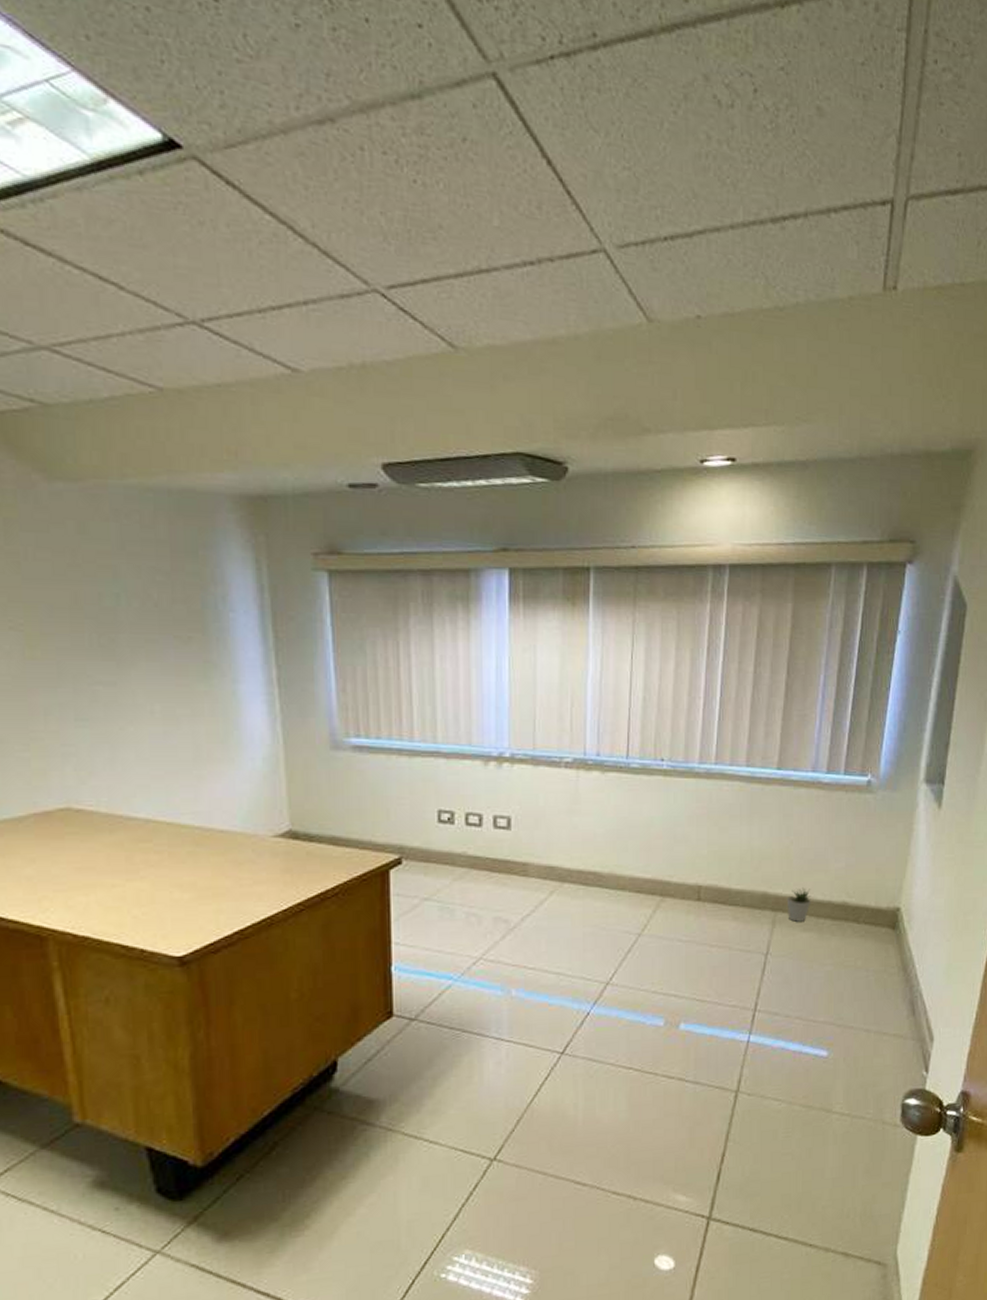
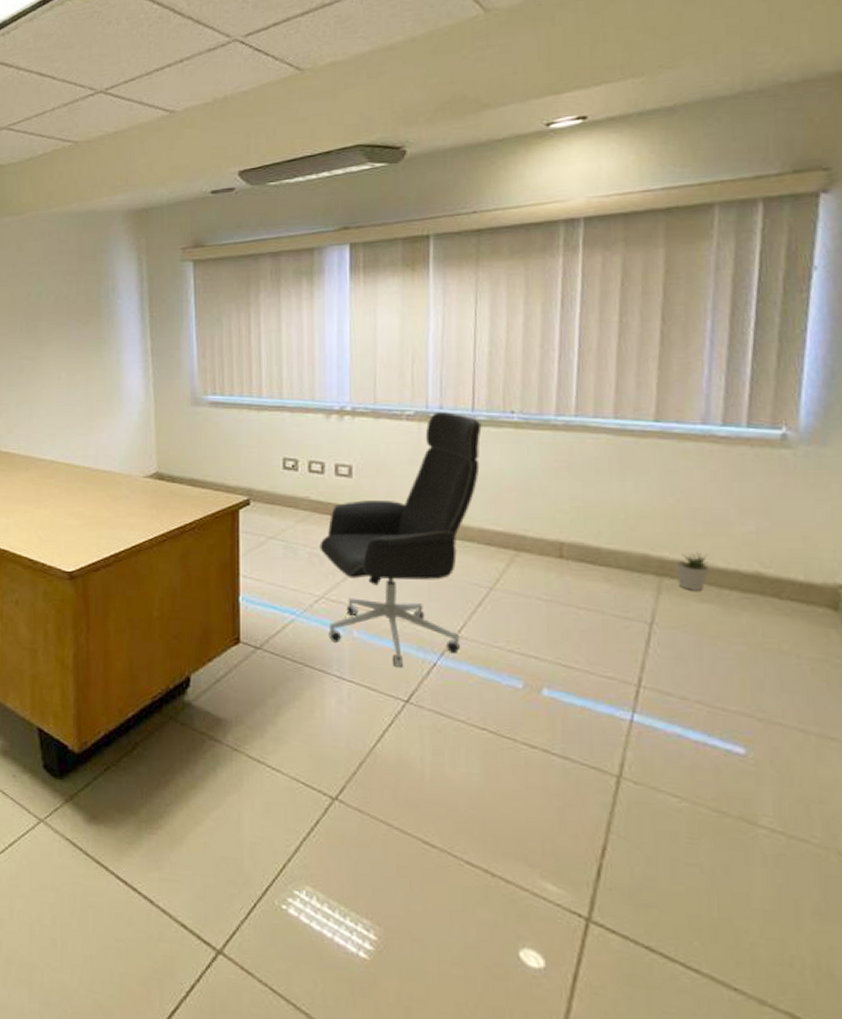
office chair: none [477,759,635,1021] -> present [319,412,482,667]

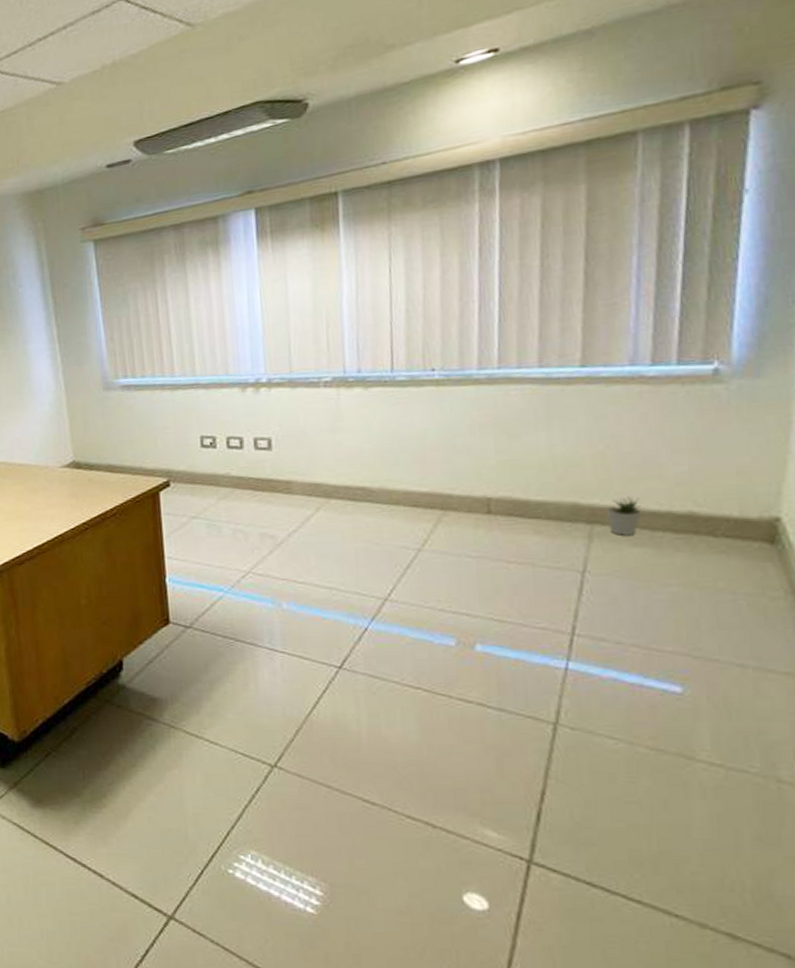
office chair: present [319,412,482,667] -> none [243,375,402,635]

